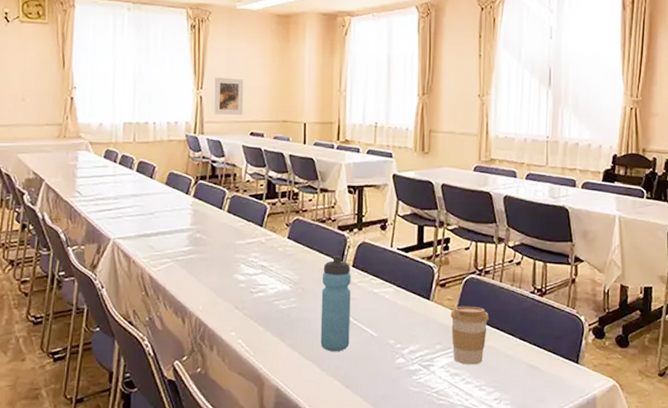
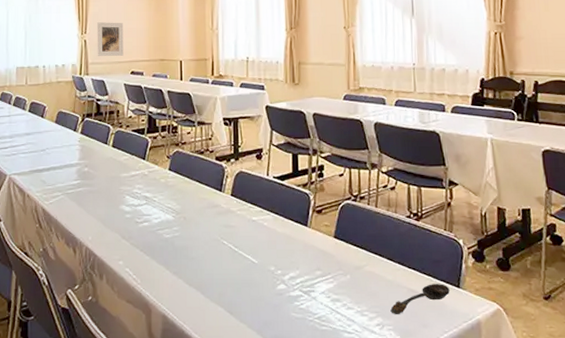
water bottle: present [320,256,351,352] -> none [202,185,232,279]
coffee cup: present [450,306,490,365] -> none [328,231,367,290]
spoon: none [509,359,568,390] -> present [390,284,450,315]

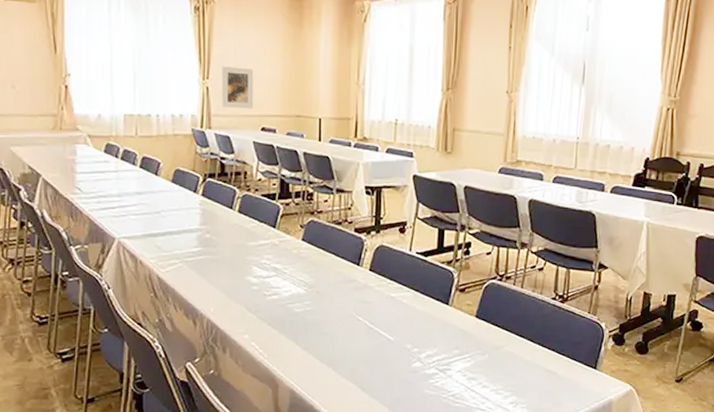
spoon: present [390,284,450,315] -> none [525,365,586,394]

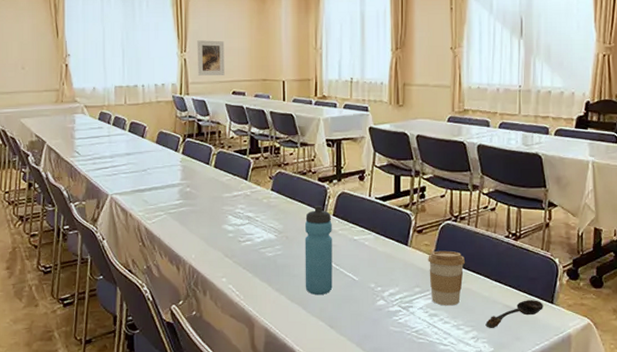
water bottle: none [336,259,368,356] -> present [304,206,333,296]
coffee cup: none [469,311,509,370] -> present [428,250,466,306]
spoon: none [525,365,586,394] -> present [485,300,543,329]

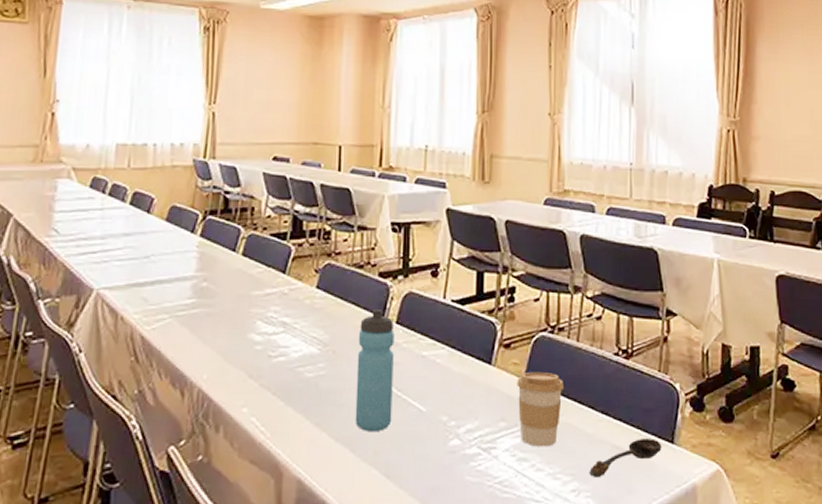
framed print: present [197,40,225,76] -> none [228,90,267,136]

